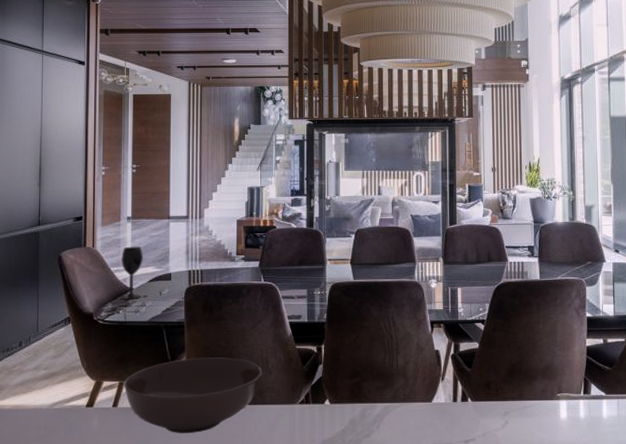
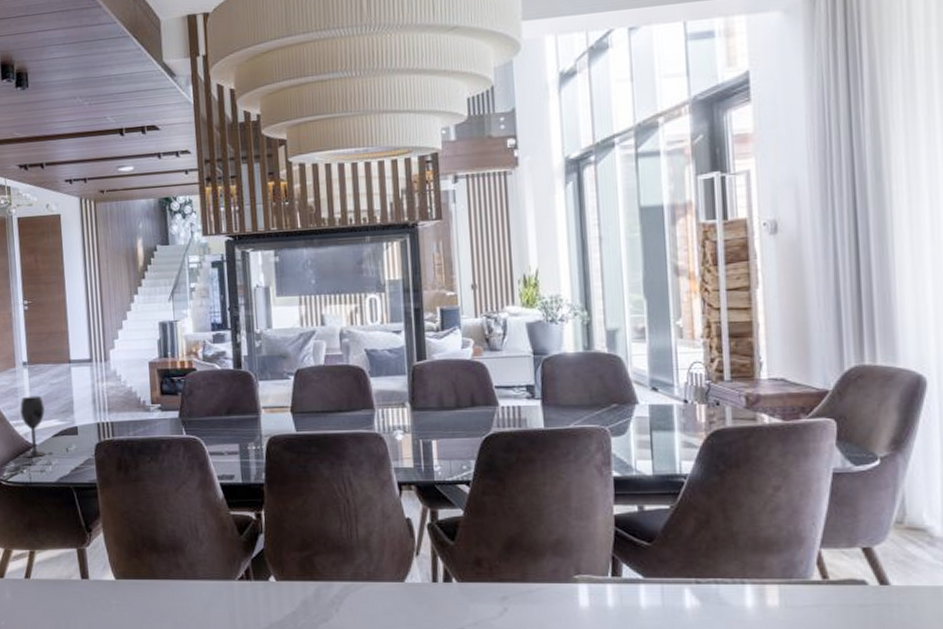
bowl: present [123,357,263,433] -> none [34,524,193,610]

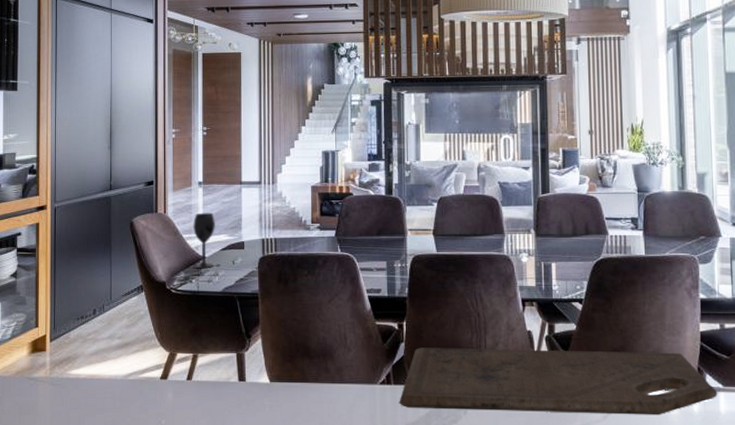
cutting board: none [261,539,637,612] -> present [399,348,718,416]

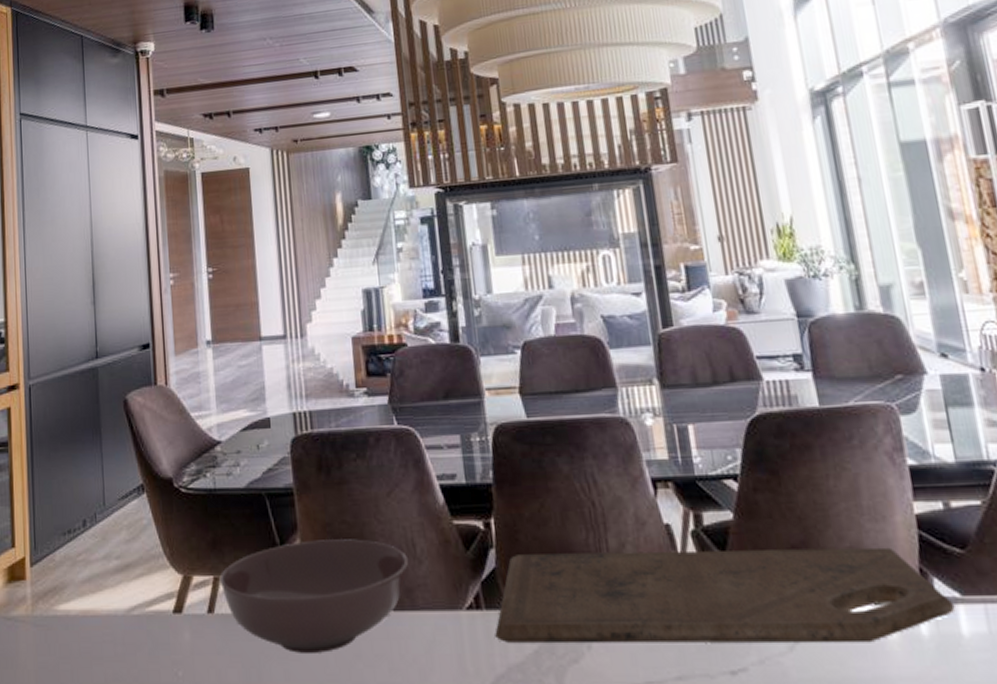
wine glass: present [193,212,215,269] -> none [203,381,232,458]
bowl: none [197,331,341,411] -> present [219,539,409,653]

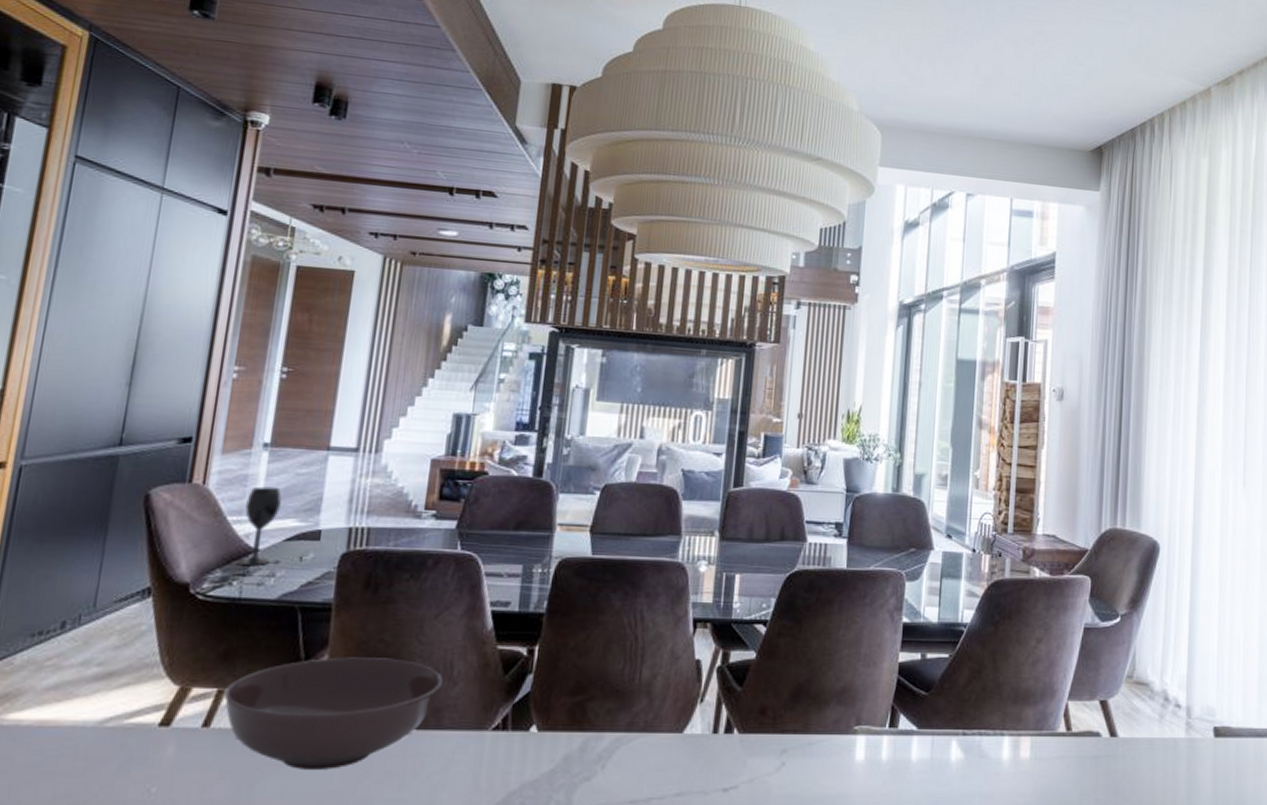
wine glass: none [203,381,232,458] -> present [237,486,282,567]
cutting board: present [495,547,955,644] -> none [515,681,911,766]

